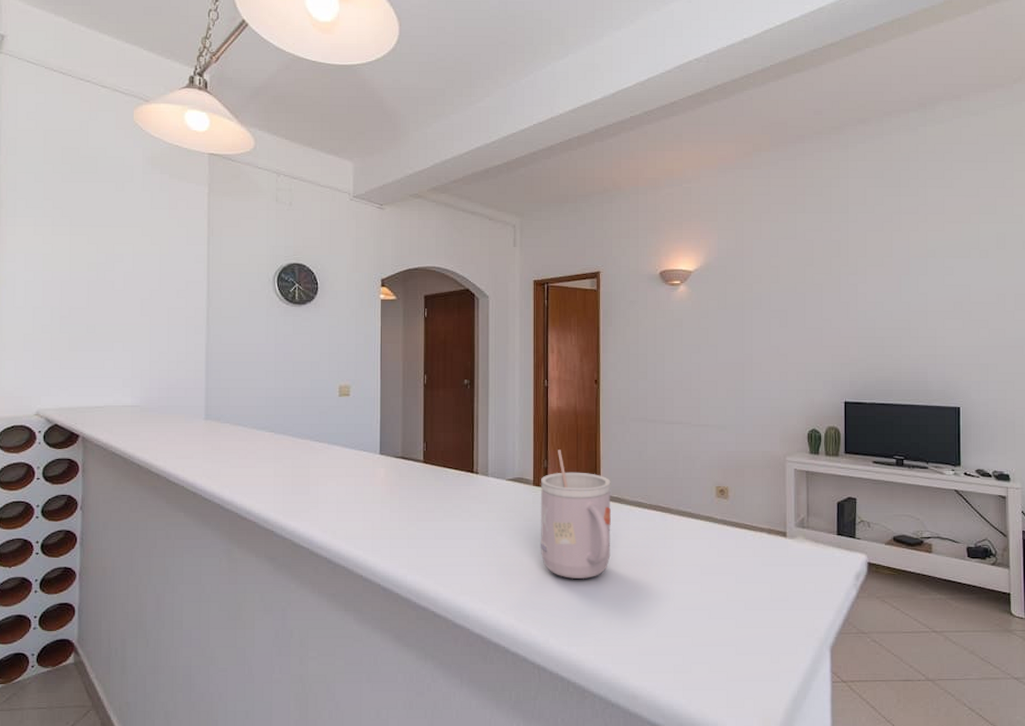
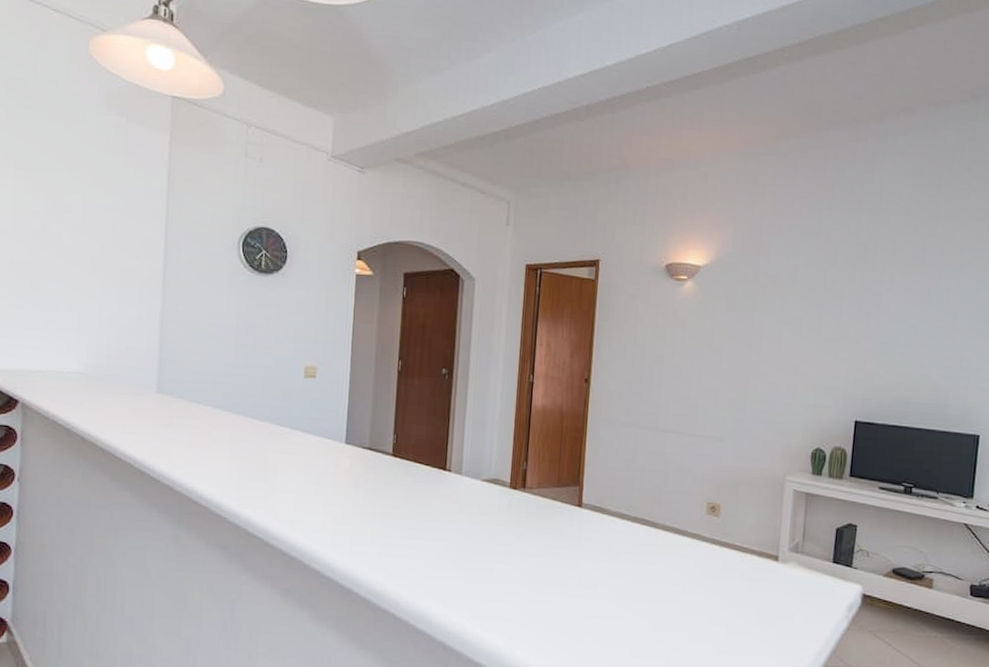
mug: present [540,450,611,579] -> none [512,451,594,591]

